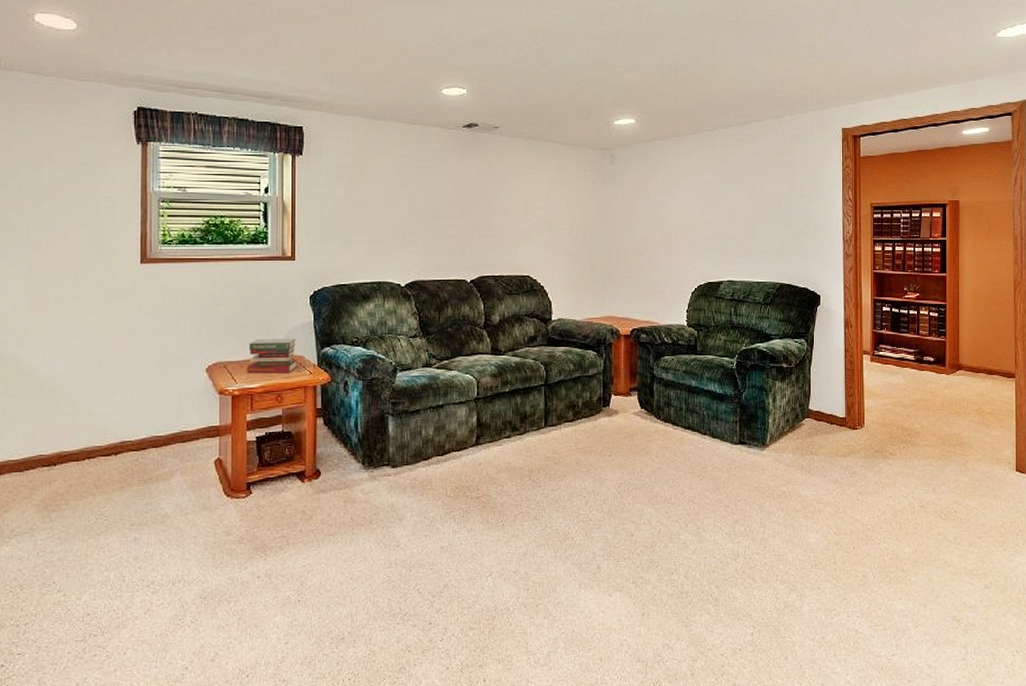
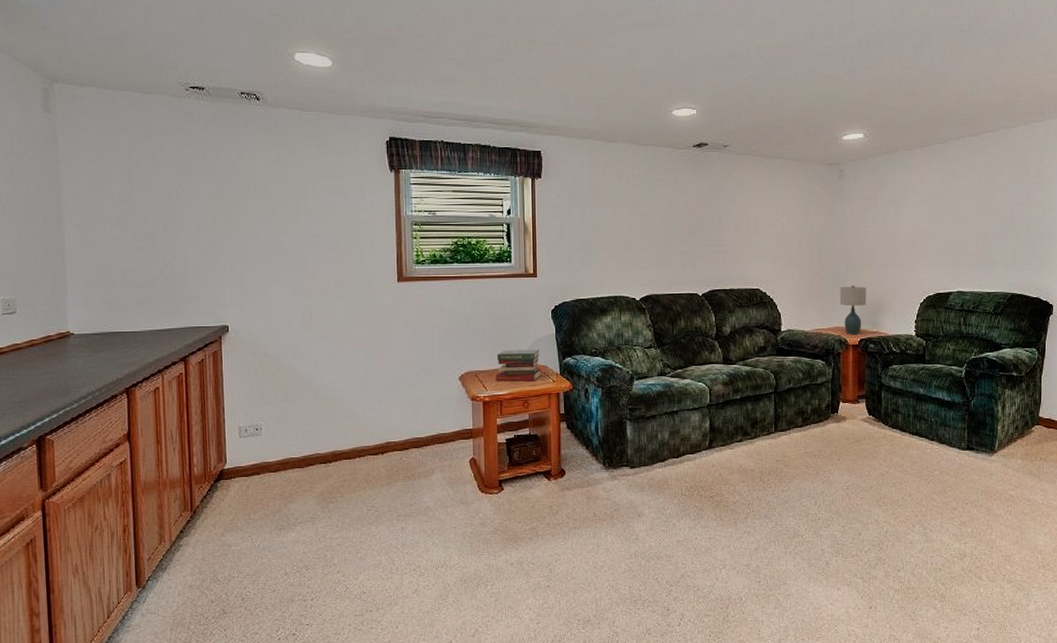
table lamp: none [611,272,638,325] -> present [839,285,867,335]

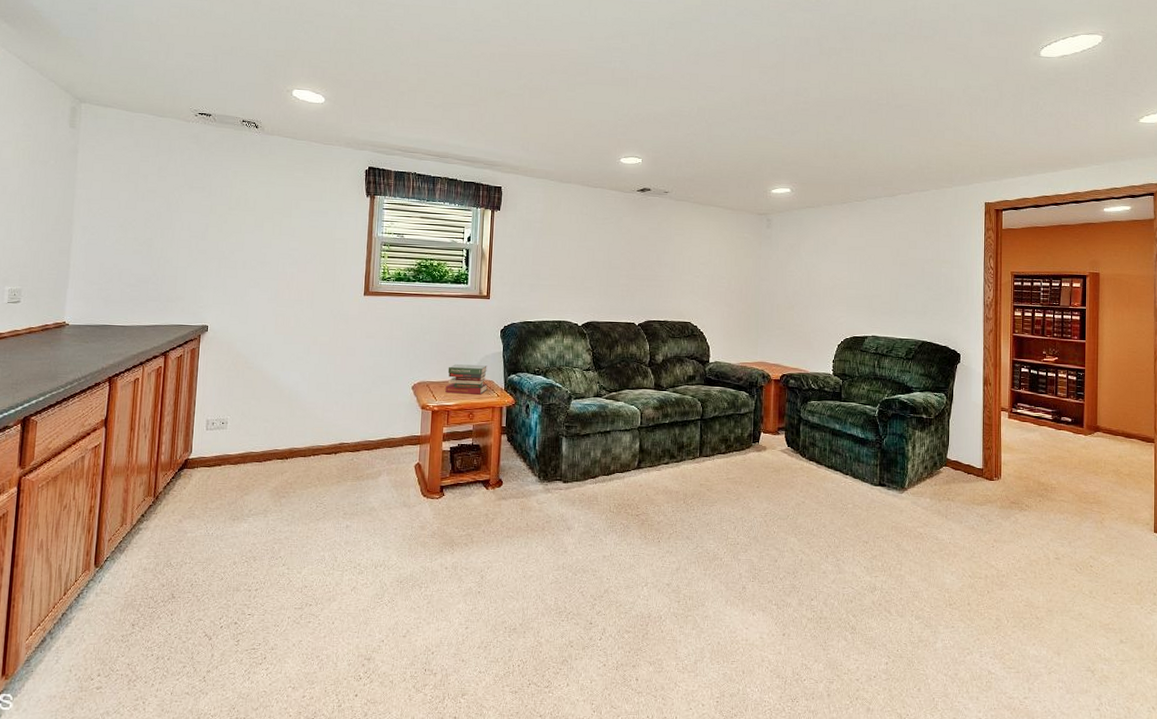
table lamp: present [839,285,867,335] -> none [764,324,789,371]

